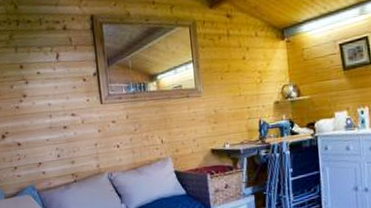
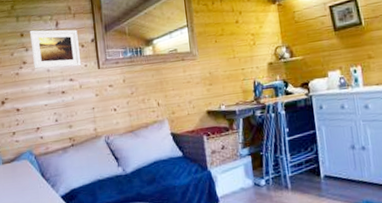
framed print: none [29,62,84,103] -> present [30,29,82,69]

